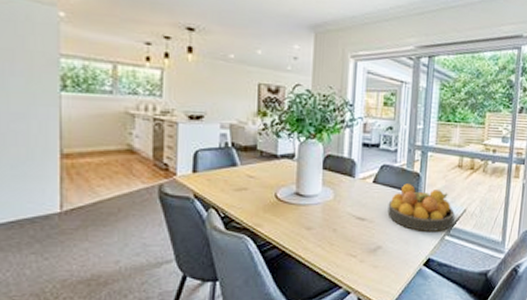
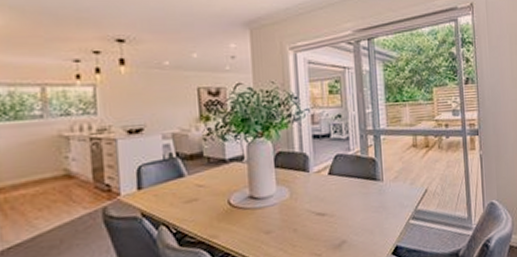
fruit bowl: present [387,183,455,231] -> none [347,170,417,219]

